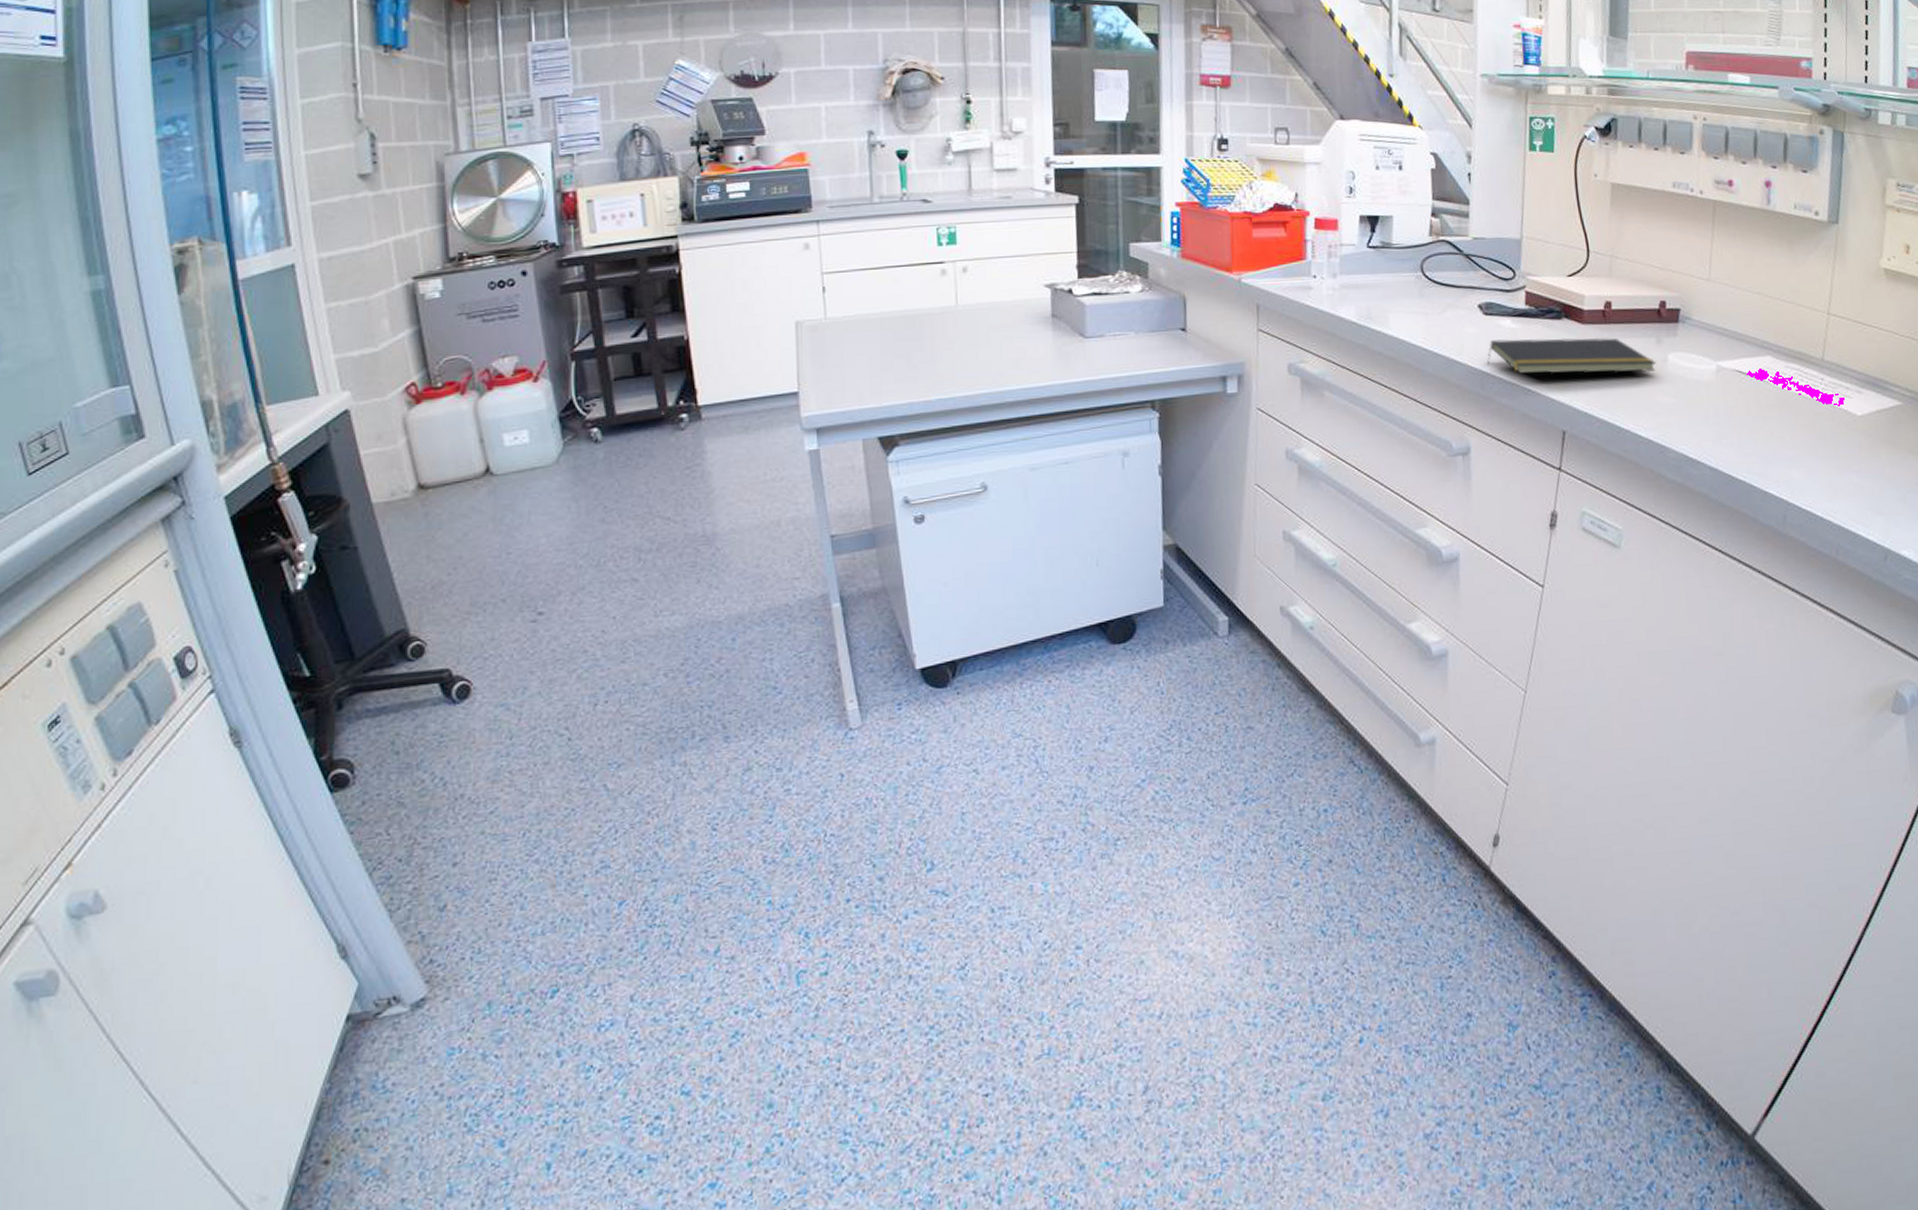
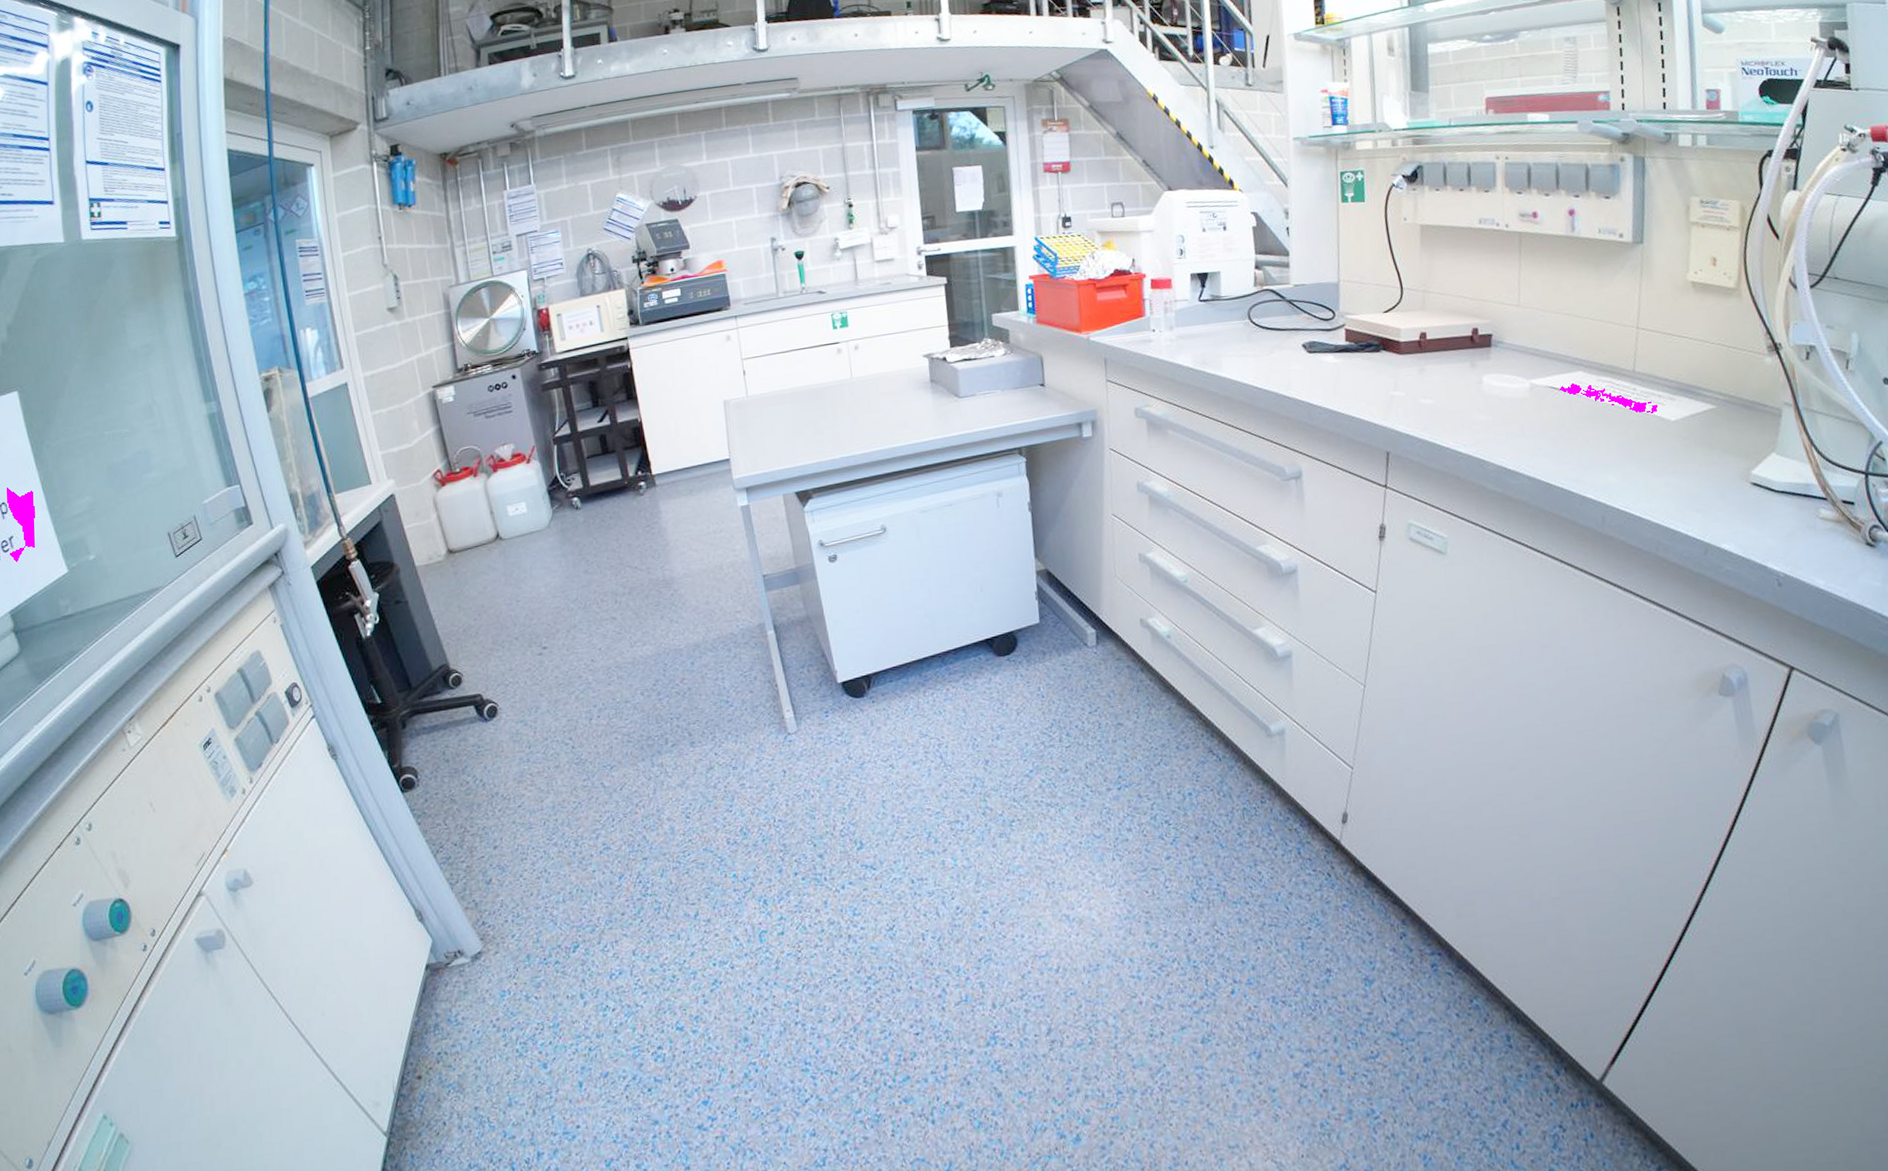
notepad: present [1487,337,1657,374] -> none [1313,365,1472,403]

